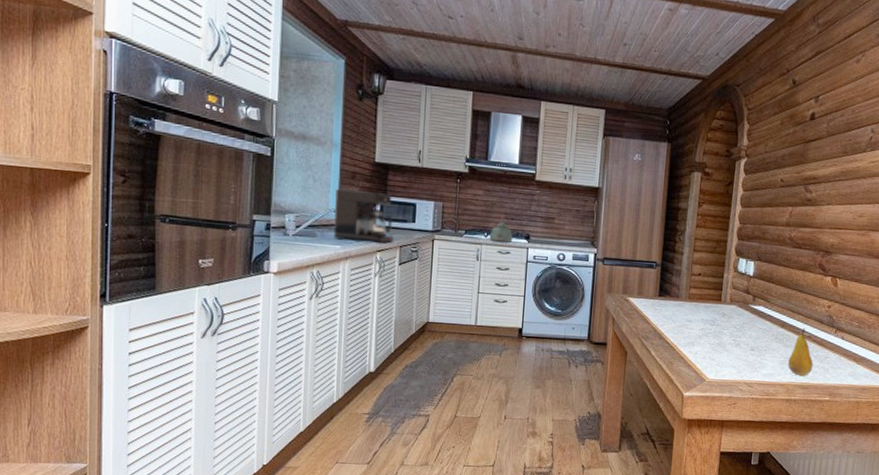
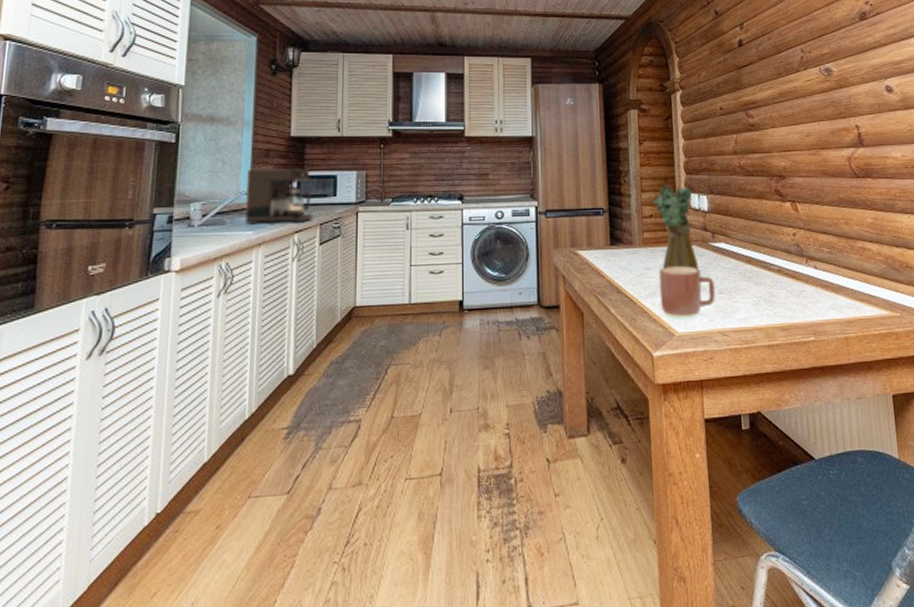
kettle: present [489,215,513,244] -> none [419,177,445,208]
mug: none [696,321,748,369] -> present [658,266,715,320]
vase: none [702,244,741,327] -> present [652,181,699,270]
fruit: present [788,328,813,376] -> none [762,261,790,316]

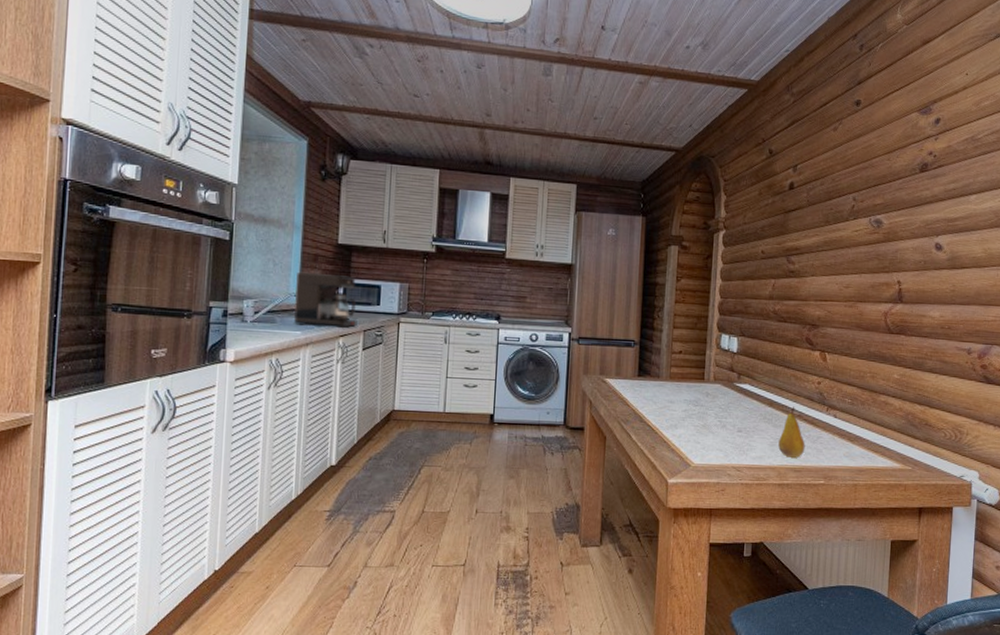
vase: present [652,181,699,270] -> none [683,320,723,408]
mug: present [658,266,715,320] -> none [680,402,734,453]
fruit: none [762,261,790,316] -> present [778,406,805,458]

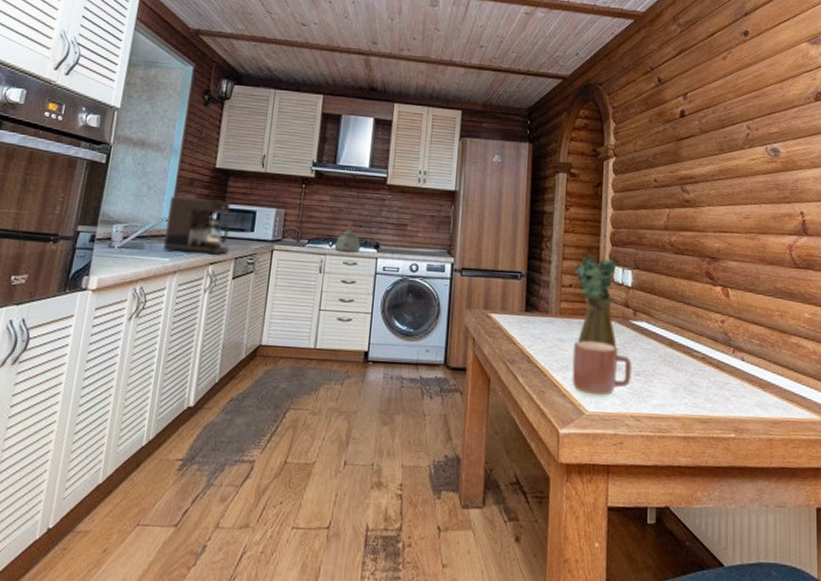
kettle: none [457,296,483,325] -> present [334,222,361,254]
mug: none [680,402,734,453] -> present [571,341,631,399]
vase: none [683,320,723,408] -> present [573,251,617,348]
fruit: present [778,406,805,458] -> none [681,347,711,407]

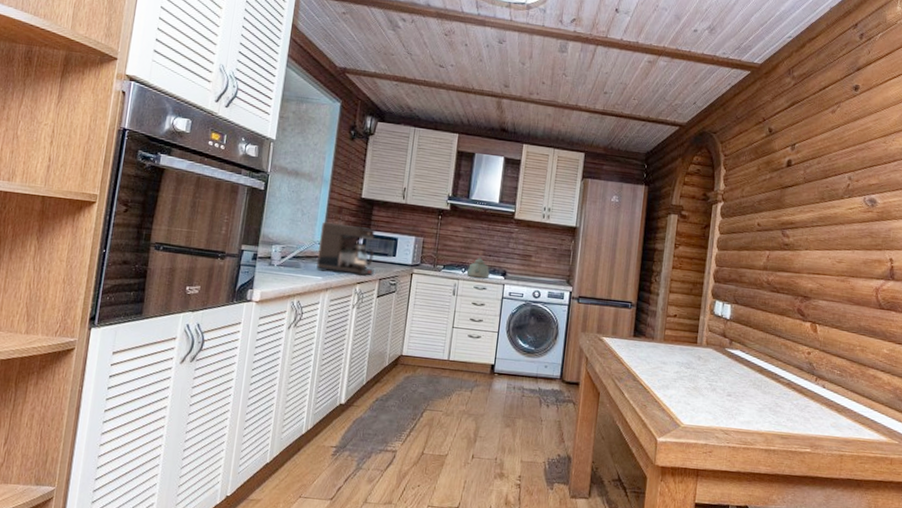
mug: present [571,341,631,399] -> none [670,364,725,414]
vase: present [573,251,617,348] -> none [678,286,717,371]

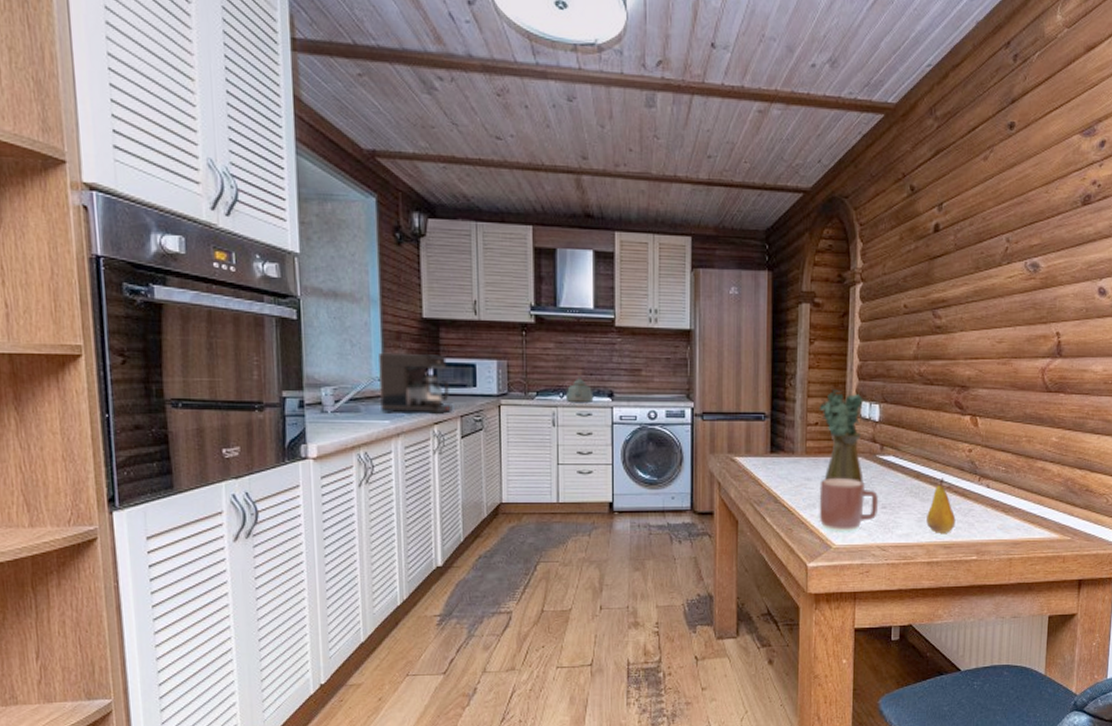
mug: none [670,364,725,414] -> present [819,479,878,532]
vase: none [678,286,717,371] -> present [819,387,864,483]
fruit: none [766,374,793,425] -> present [926,477,956,533]

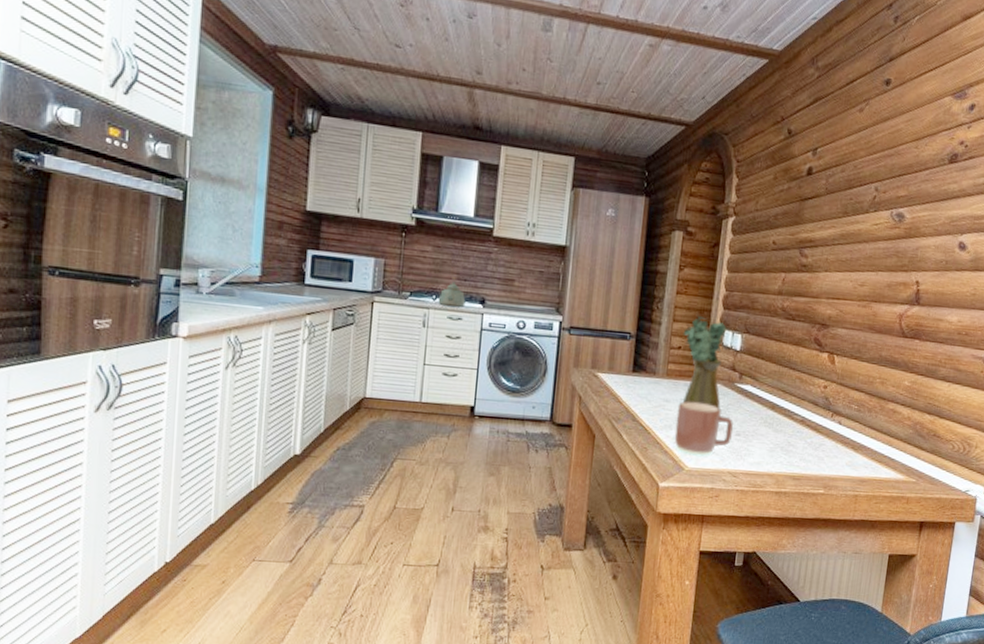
coffee maker: present [379,352,453,415] -> none [255,240,327,306]
fruit: present [926,477,956,533] -> none [778,410,807,465]

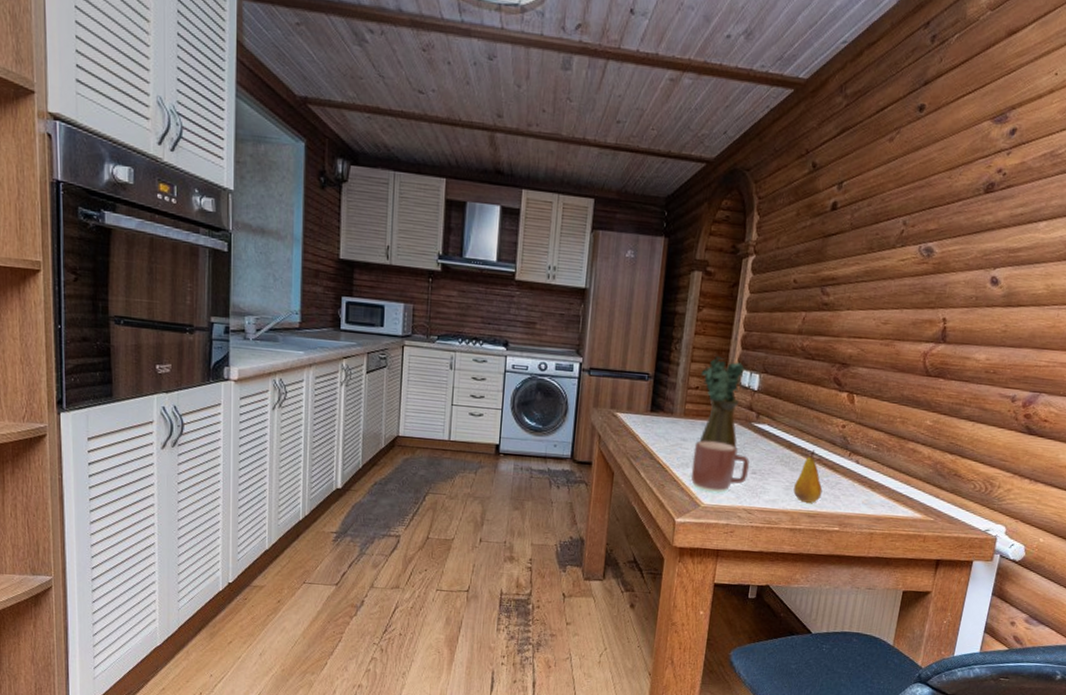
kettle: present [438,276,466,308] -> none [464,319,490,351]
fruit: none [778,410,807,465] -> present [793,449,823,503]

